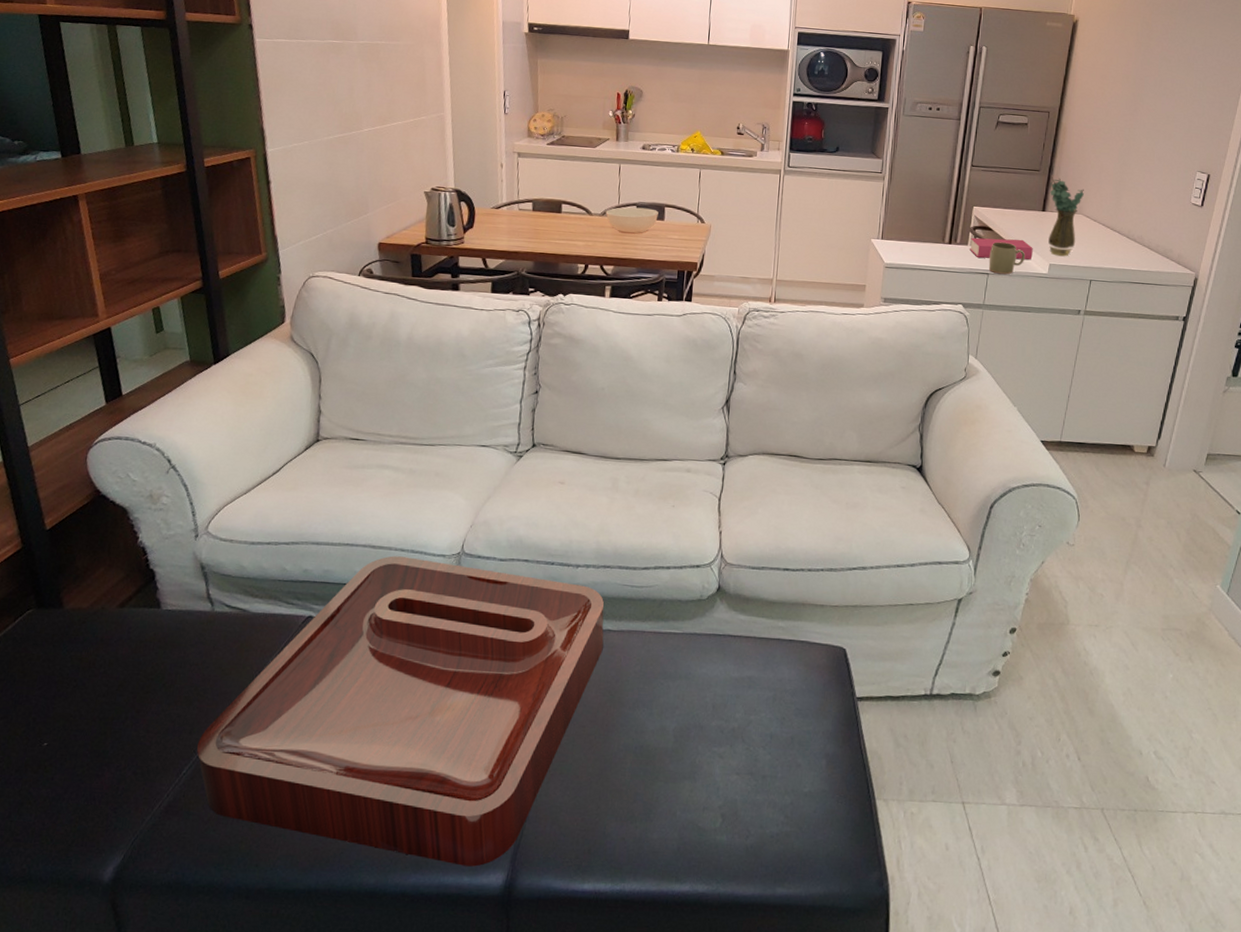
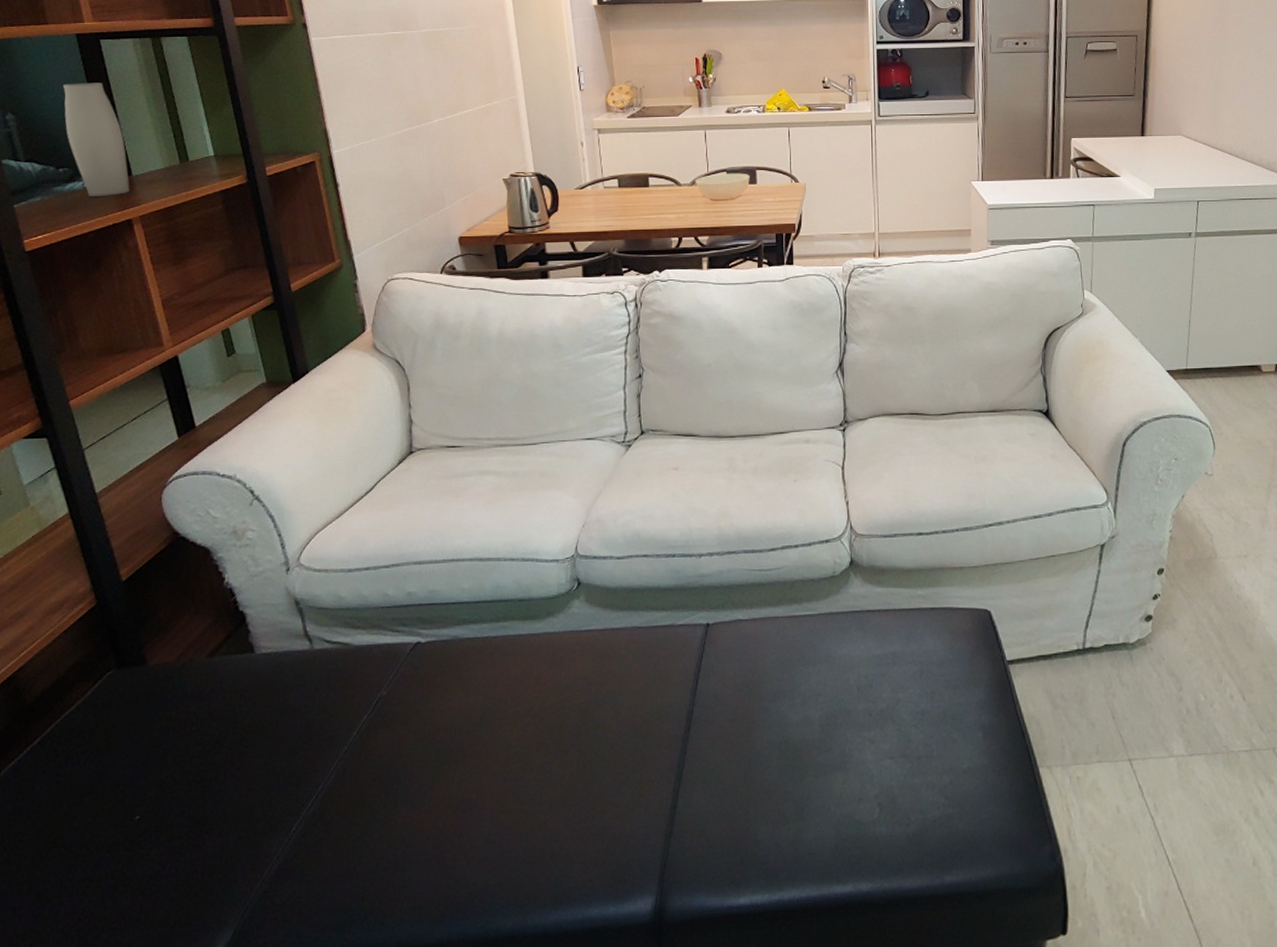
vase: none [23,61,78,172] -> present [62,83,130,198]
decorative tray: present [197,556,604,867] -> none [306,566,736,895]
book: present [969,237,1033,260] -> none [1071,166,1137,189]
mug: present [988,242,1025,275] -> none [1093,171,1129,204]
vase: present [1048,177,1084,257] -> none [1145,101,1181,180]

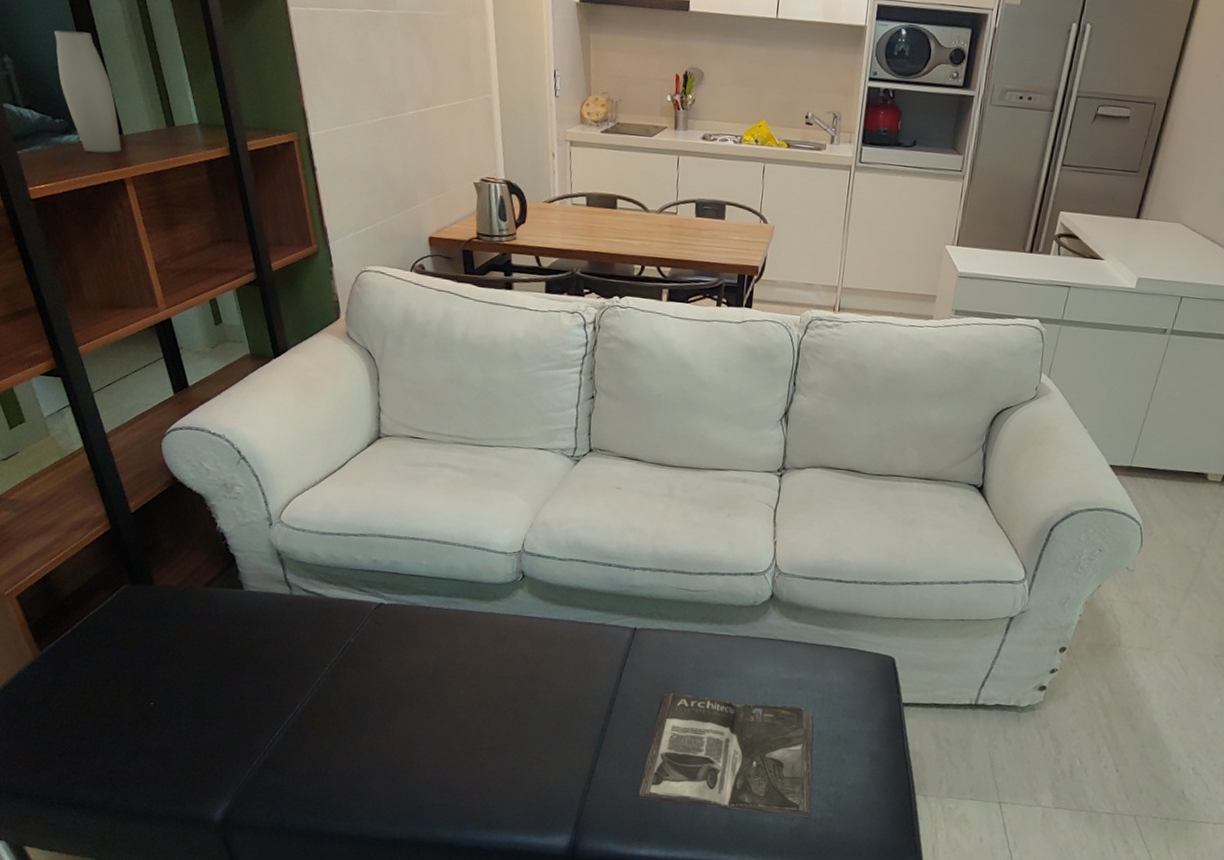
bowl: present [695,173,750,201] -> none [663,204,719,234]
magazine: none [729,684,927,832] -> present [637,693,814,817]

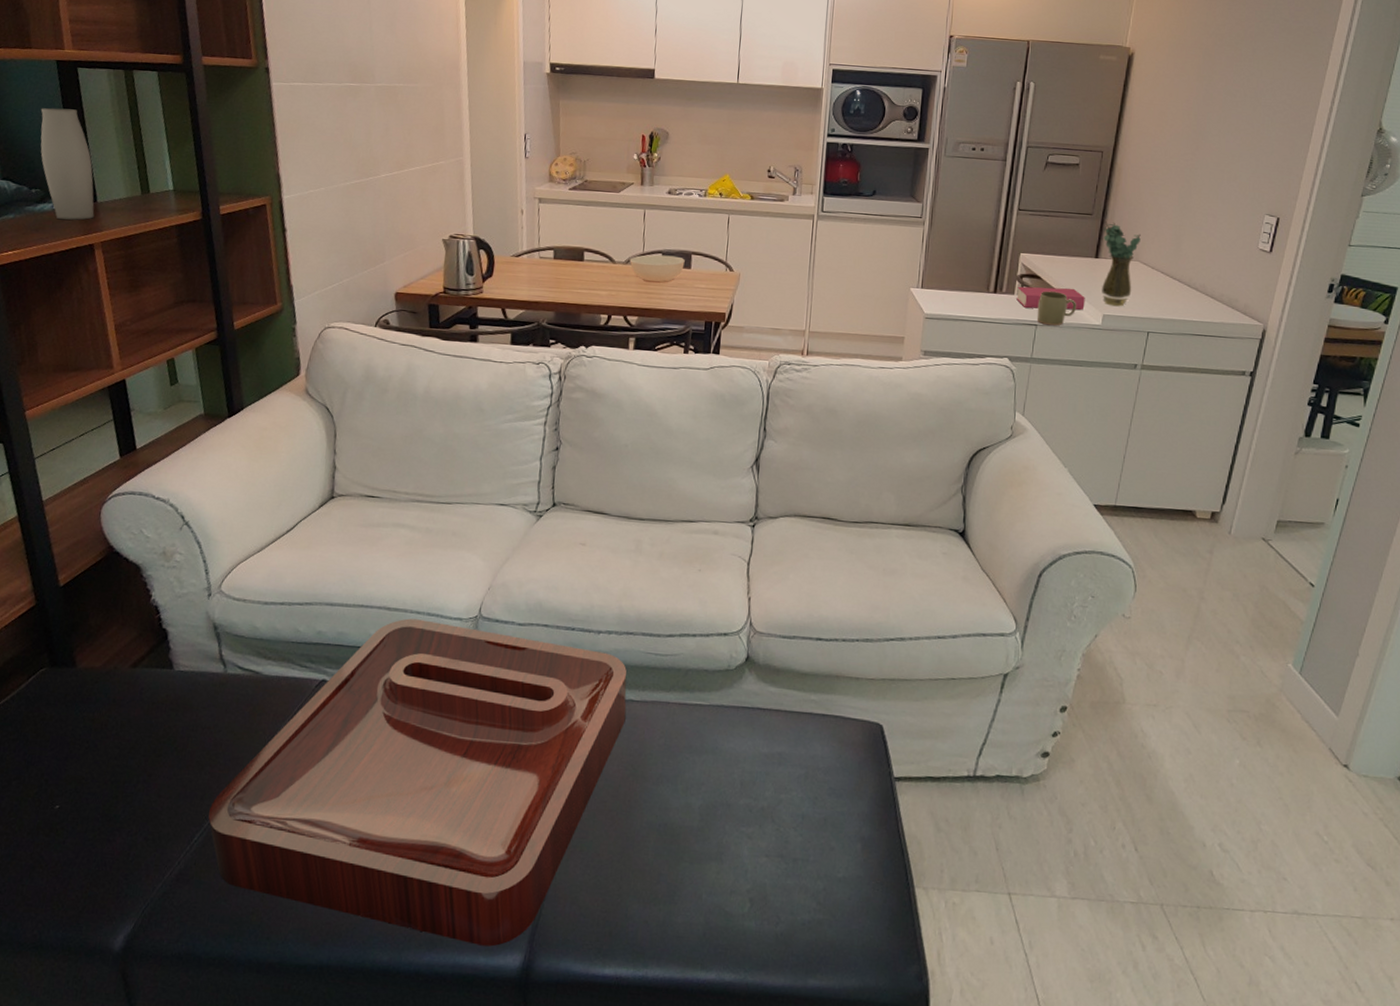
decorative tray: none [287,551,660,829] -> present [208,618,627,947]
magazine: present [637,693,814,817] -> none [601,774,798,920]
bowl: none [663,204,719,234] -> present [629,254,685,283]
book: none [1051,246,1122,272] -> present [1015,286,1085,310]
mug: none [1070,251,1112,288] -> present [1036,291,1076,326]
vase: none [1139,180,1186,270] -> present [1102,221,1141,307]

